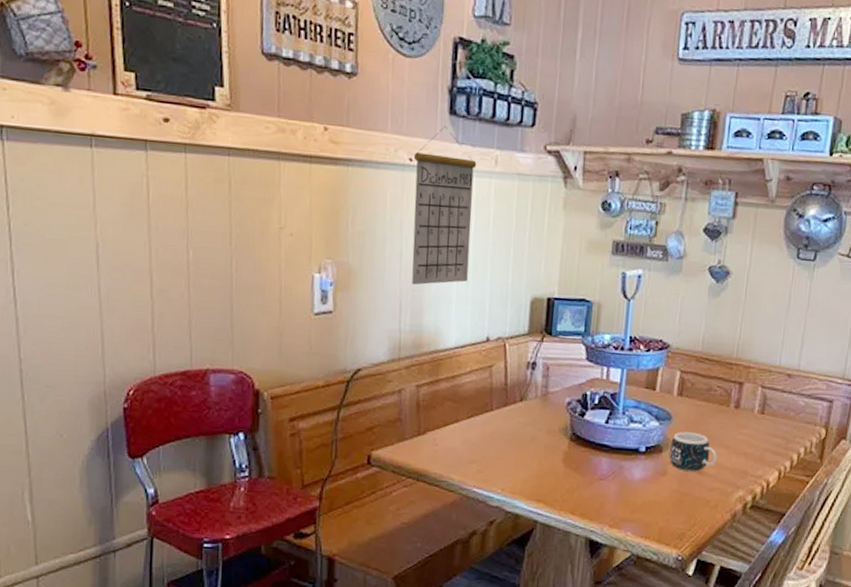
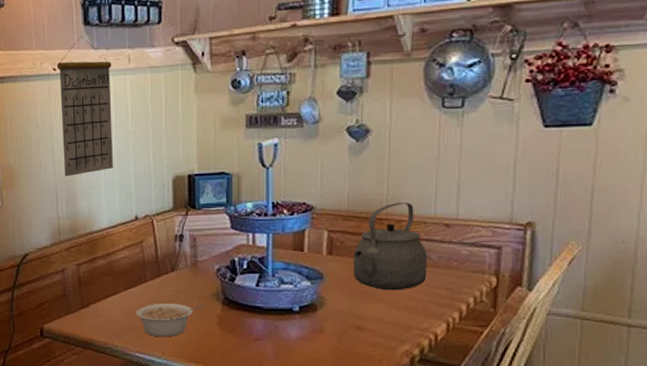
legume: none [477,434,551,472] -> present [136,303,204,337]
mug: present [669,432,717,471] -> none [324,289,376,327]
tea kettle: none [700,348,769,437] -> present [353,202,427,291]

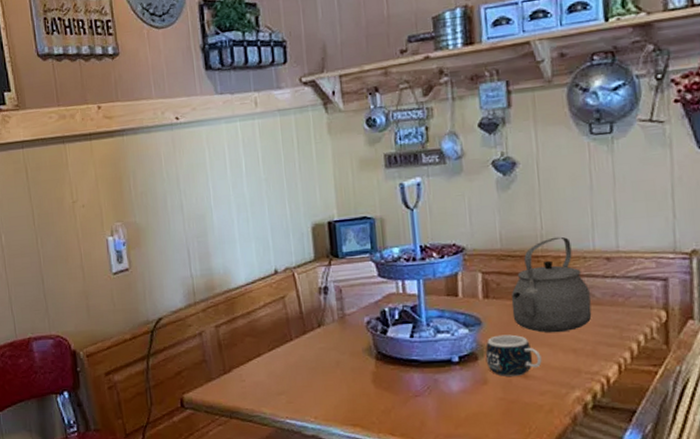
calendar: present [56,35,113,177] -> none [179,81,247,232]
legume: present [136,303,204,337] -> none [283,361,357,400]
mug: none [324,289,376,327] -> present [485,334,542,377]

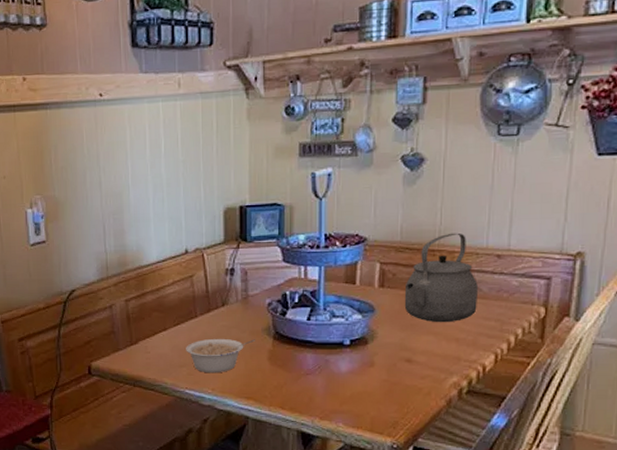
legume: none [283,361,357,400] -> present [186,338,255,373]
mug: present [485,334,542,377] -> none [375,322,426,360]

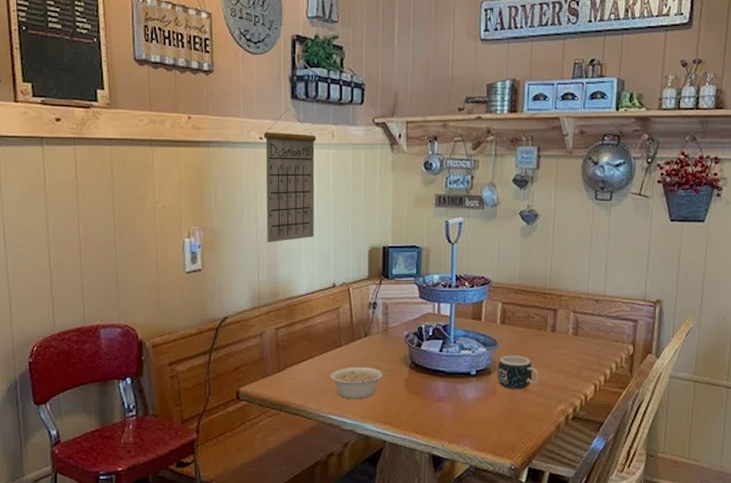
calendar: none [103,58,162,209] -> present [263,108,317,243]
mug: none [375,322,426,360] -> present [497,355,539,389]
tea kettle: present [404,232,478,323] -> none [521,279,581,357]

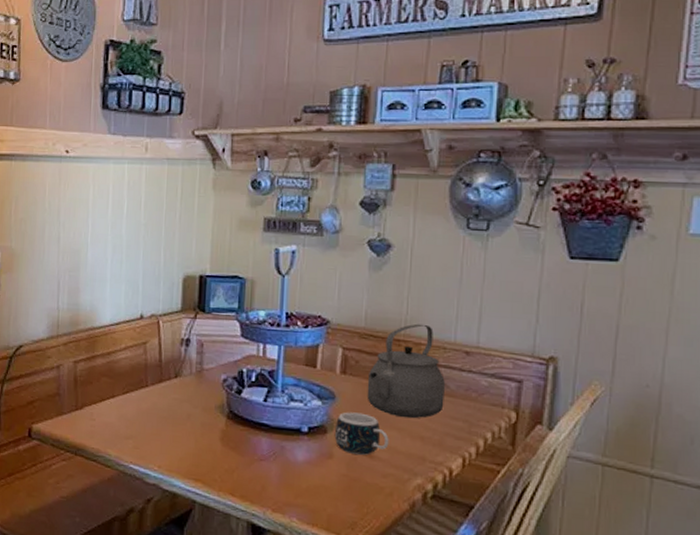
calendar: present [263,108,317,243] -> none [69,119,128,266]
legume: present [330,366,393,400] -> none [133,411,208,450]
tea kettle: none [521,279,581,357] -> present [367,323,445,419]

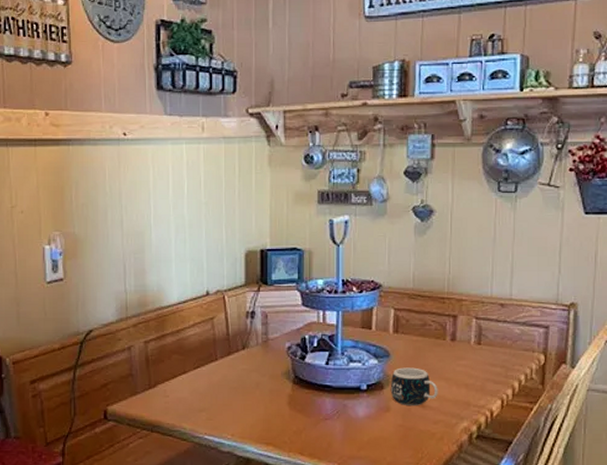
tea kettle: present [367,323,445,419] -> none [417,281,484,369]

